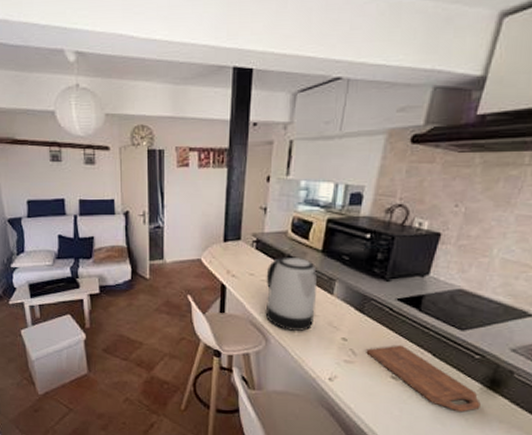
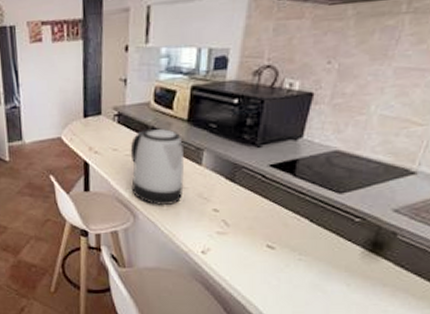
cutting board: present [366,345,481,413] -> none [239,212,363,278]

